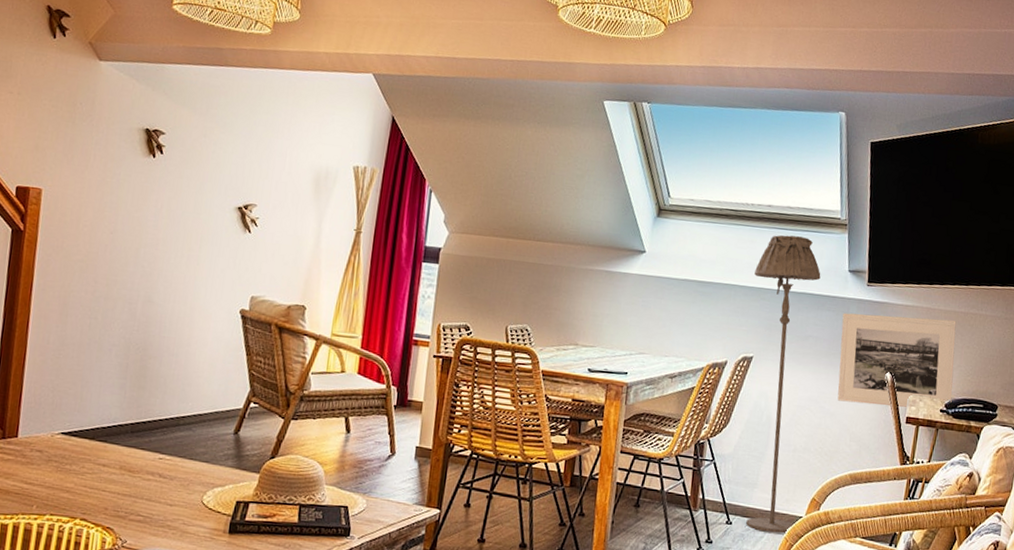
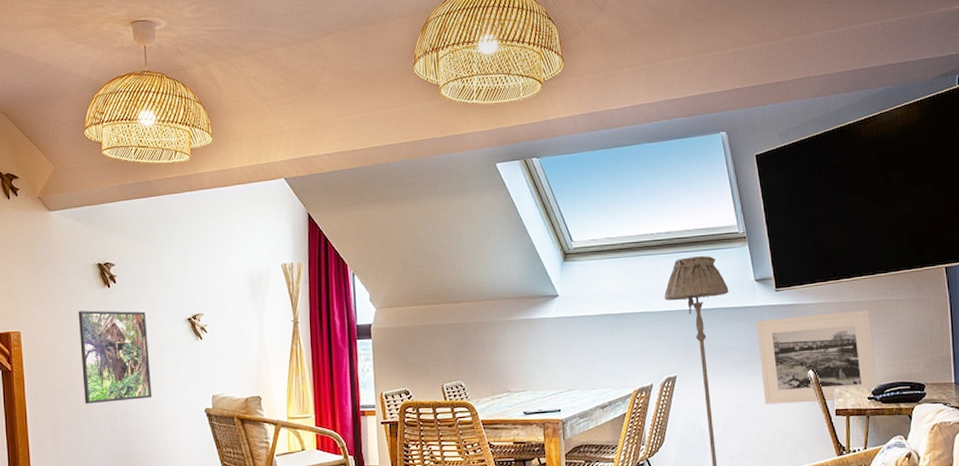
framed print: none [103,177,191,288] -> present [78,310,152,404]

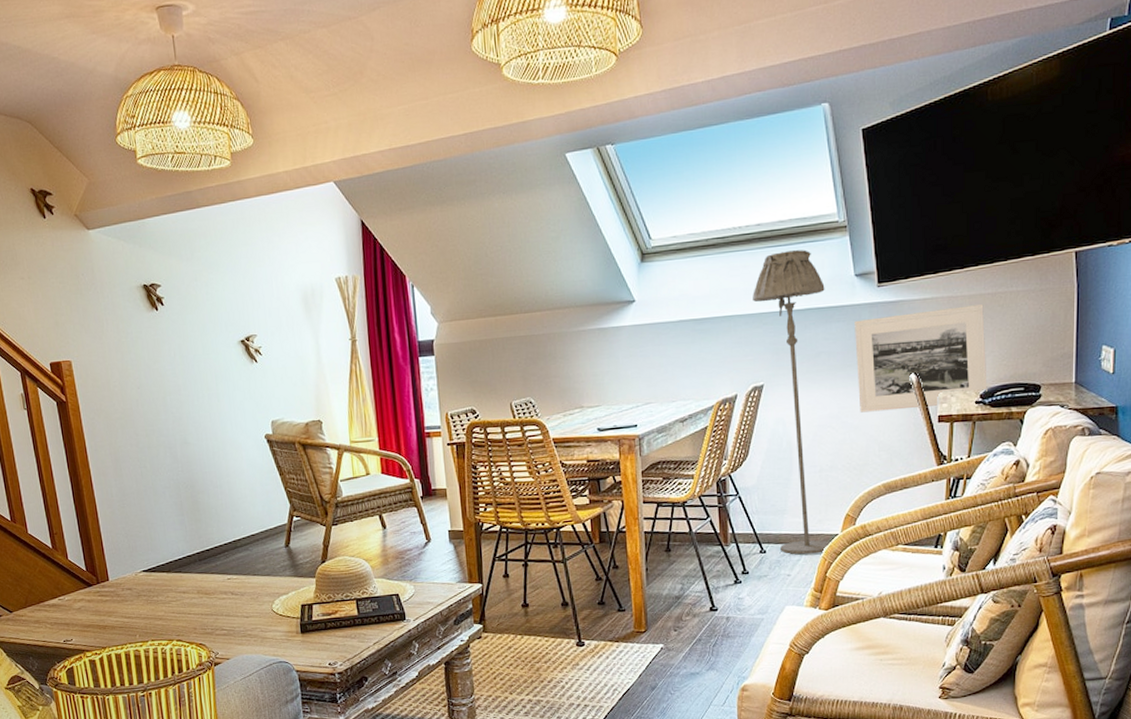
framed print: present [78,310,152,404] -> none [127,335,211,434]

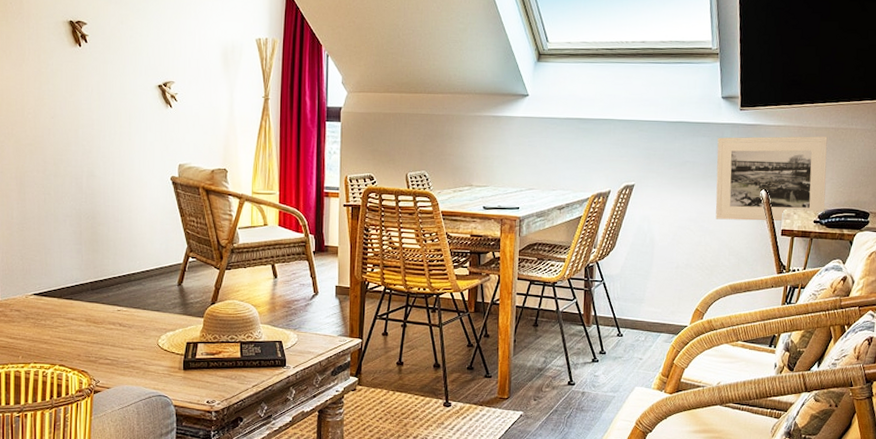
floor lamp: present [753,250,832,555] -> none [632,68,695,342]

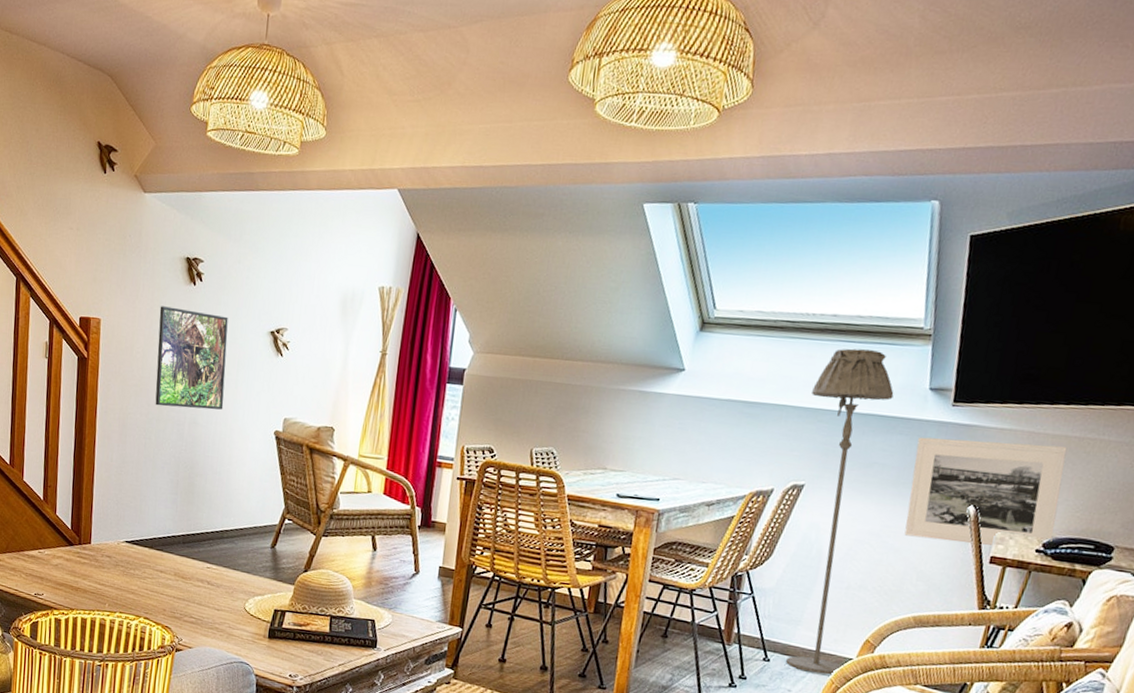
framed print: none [47,68,119,162] -> present [155,306,228,410]
floor lamp: none [632,68,695,342] -> present [786,348,894,675]

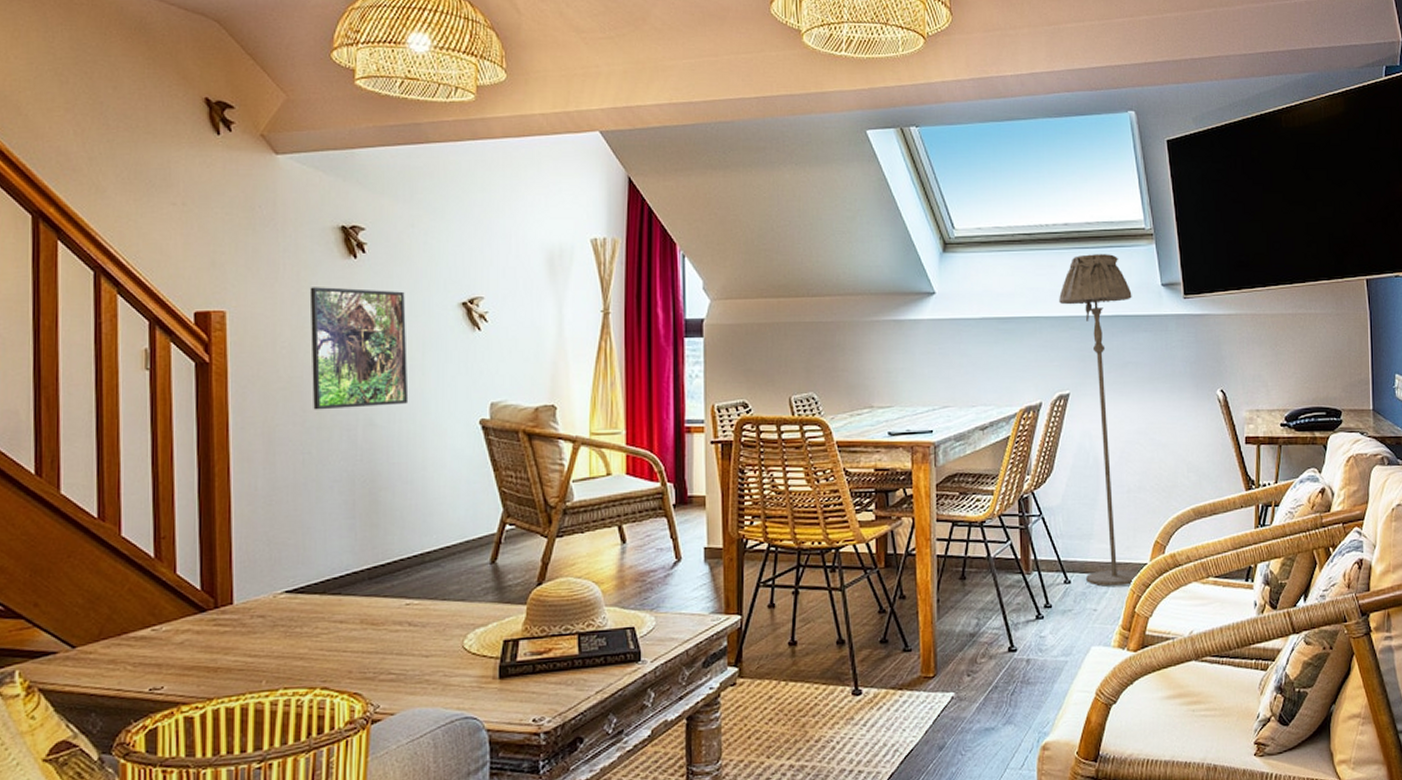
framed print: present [904,437,1068,545] -> none [1162,324,1292,430]

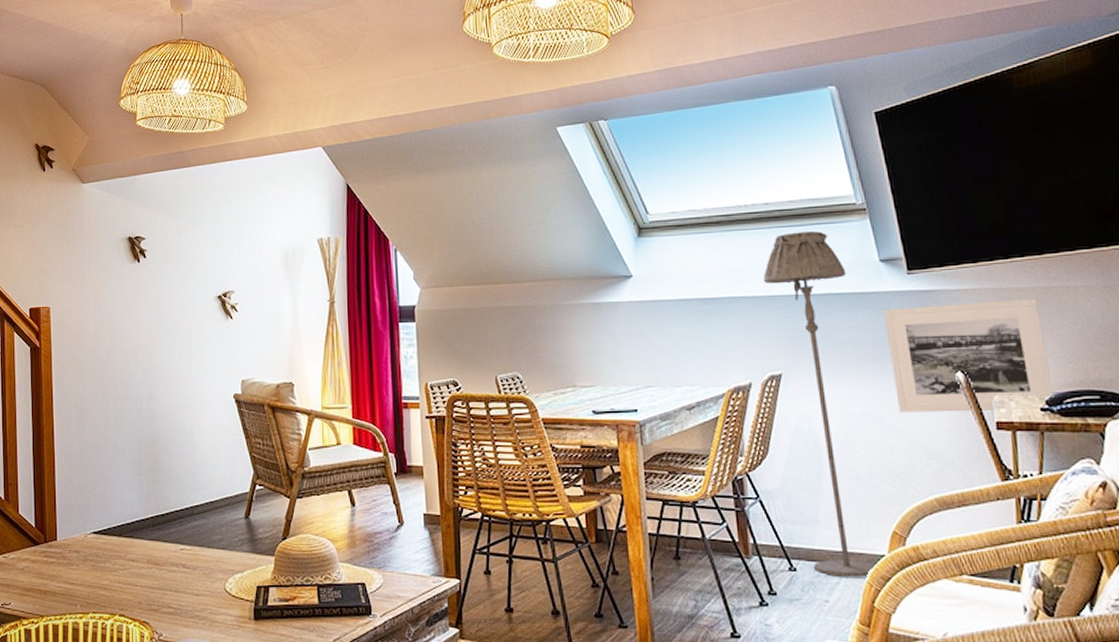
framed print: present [309,287,409,410] -> none [107,286,180,385]
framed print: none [1162,324,1292,430] -> present [884,299,1054,413]

